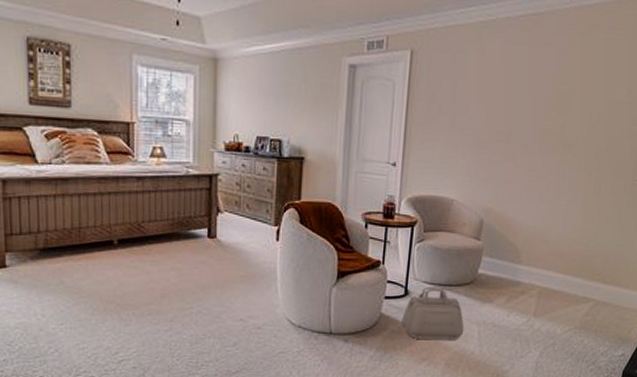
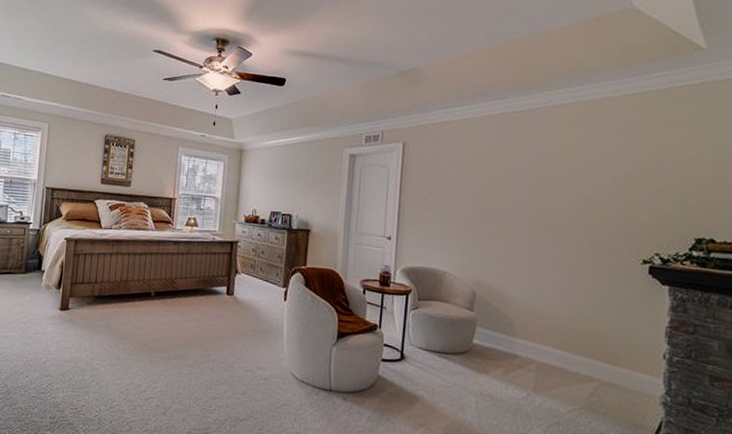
handbag: present [401,286,464,341] -> none [398,352,461,410]

